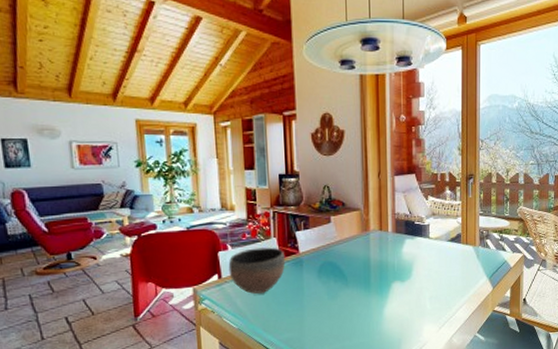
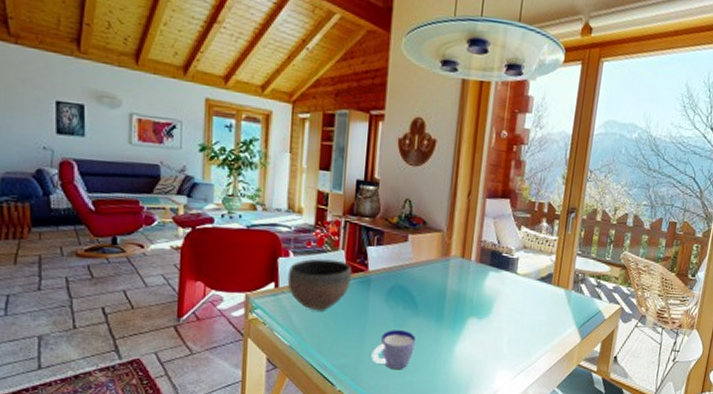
cup: none [311,301,350,337] -> present [371,330,417,370]

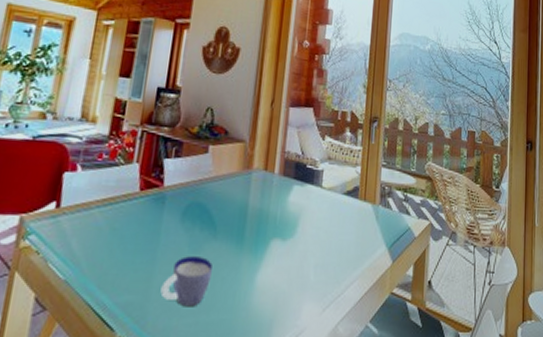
bowl: present [287,258,353,310] -> none [70,173,146,234]

